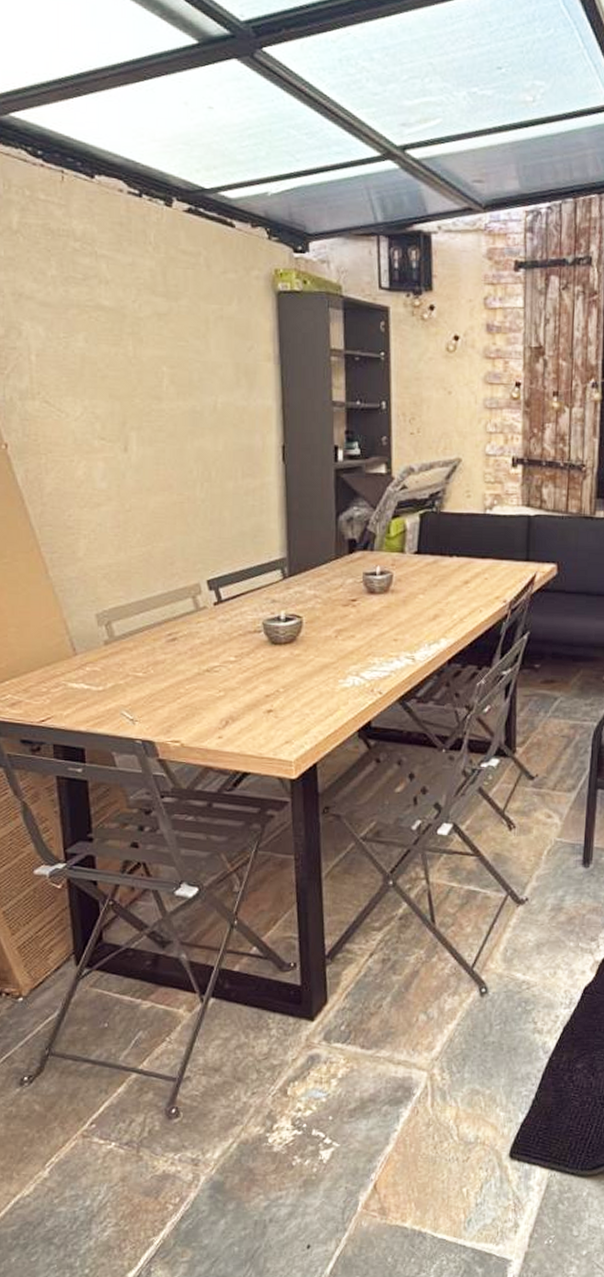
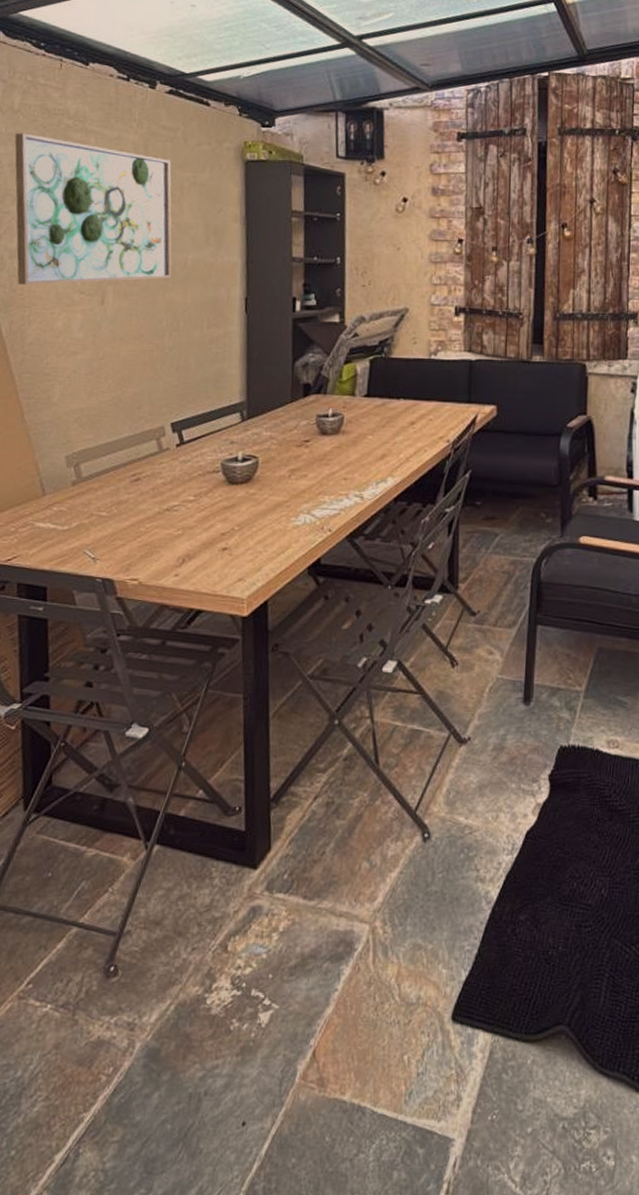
wall art: none [15,256,201,430] -> present [14,132,172,285]

